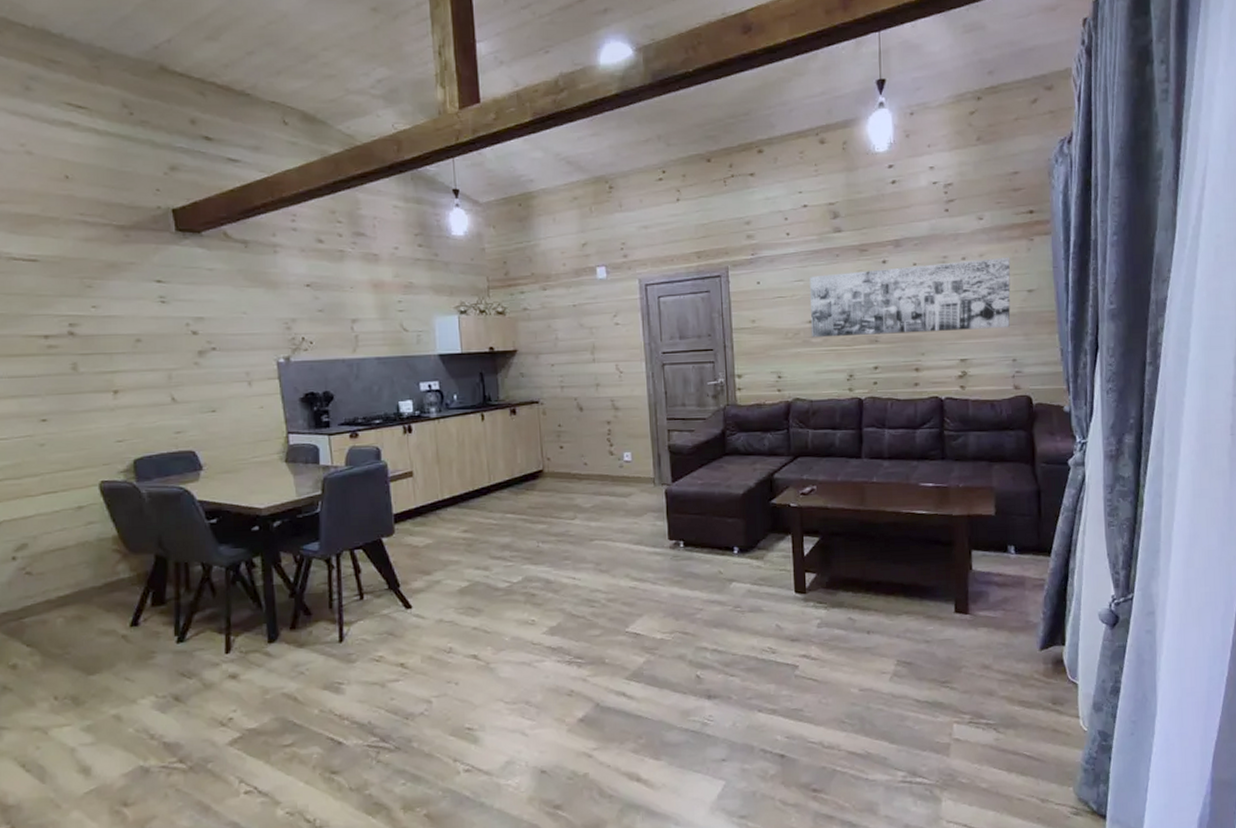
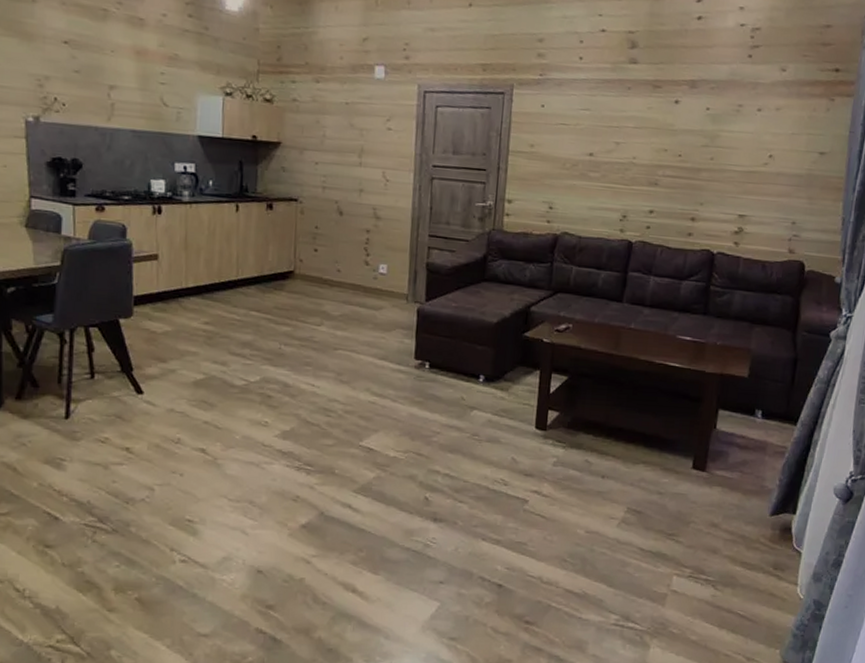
wall art: present [810,257,1011,338] -> none [589,106,808,189]

